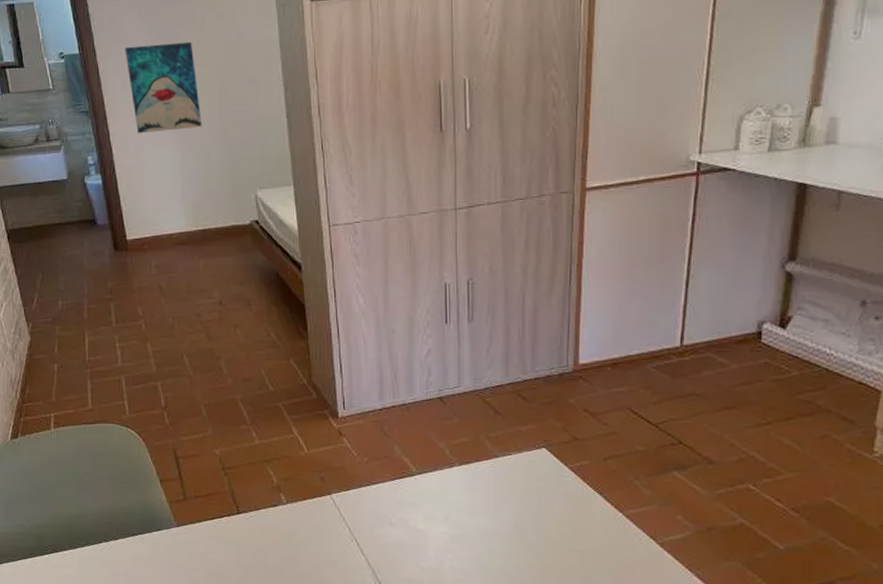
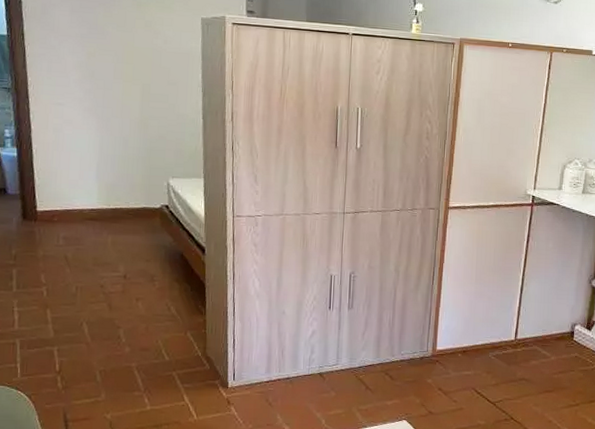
wall art: present [125,41,202,134] -> none [53,36,123,117]

